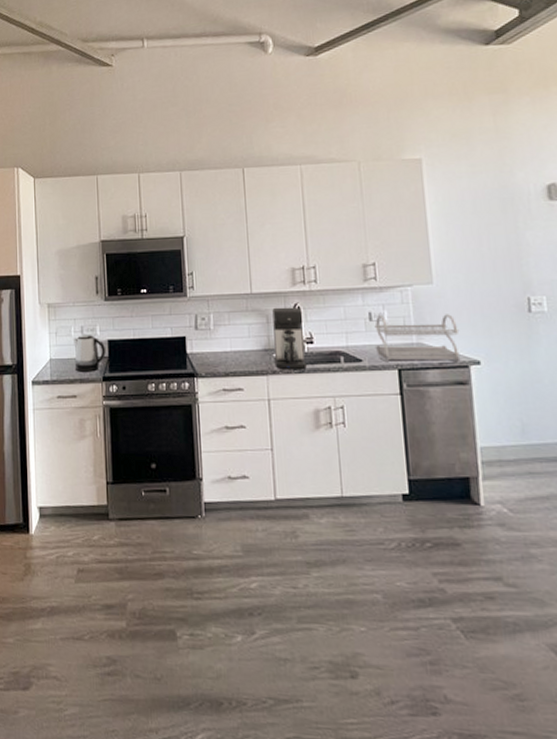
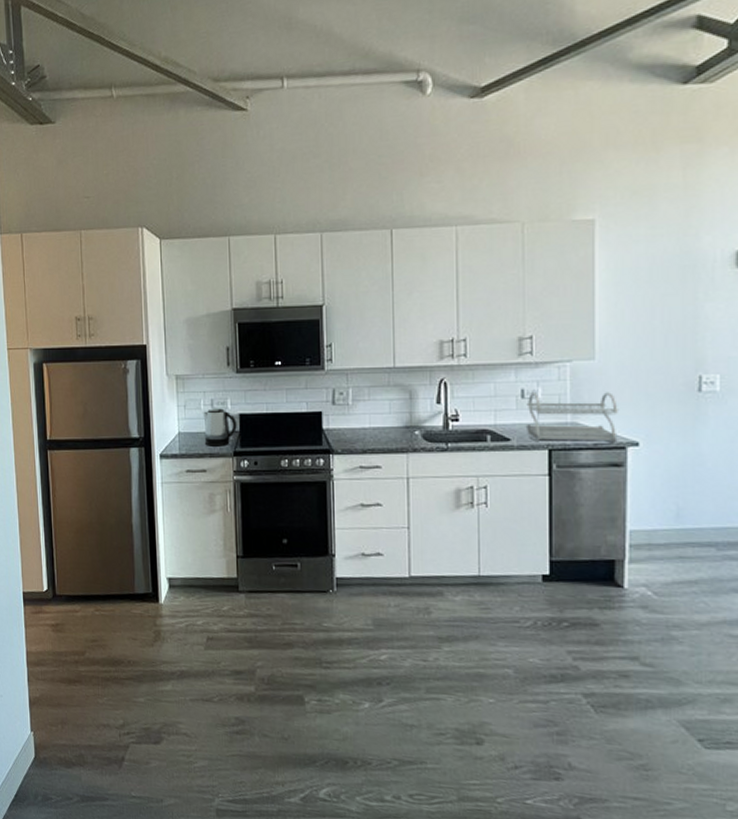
coffee maker: present [272,307,307,369] -> none [415,382,450,447]

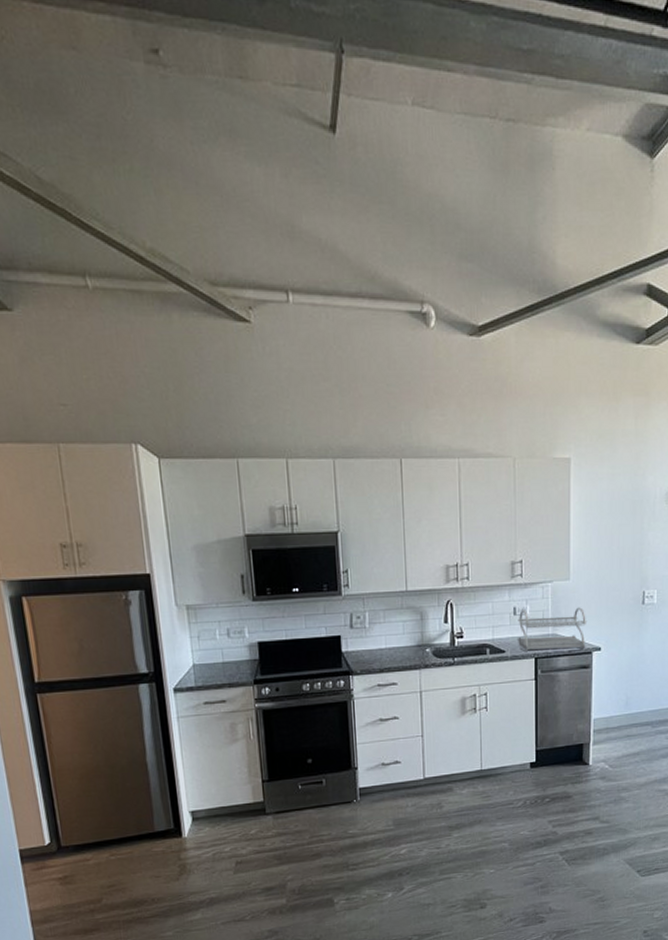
kettle: present [203,408,237,447] -> none [219,637,256,676]

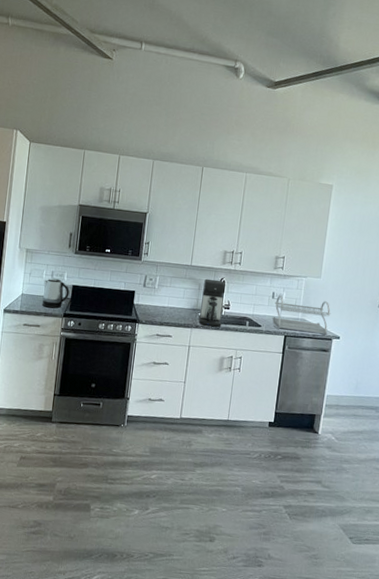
kettle: none [219,637,256,676] -> present [41,278,70,309]
coffee maker: none [426,603,456,663] -> present [198,278,226,327]

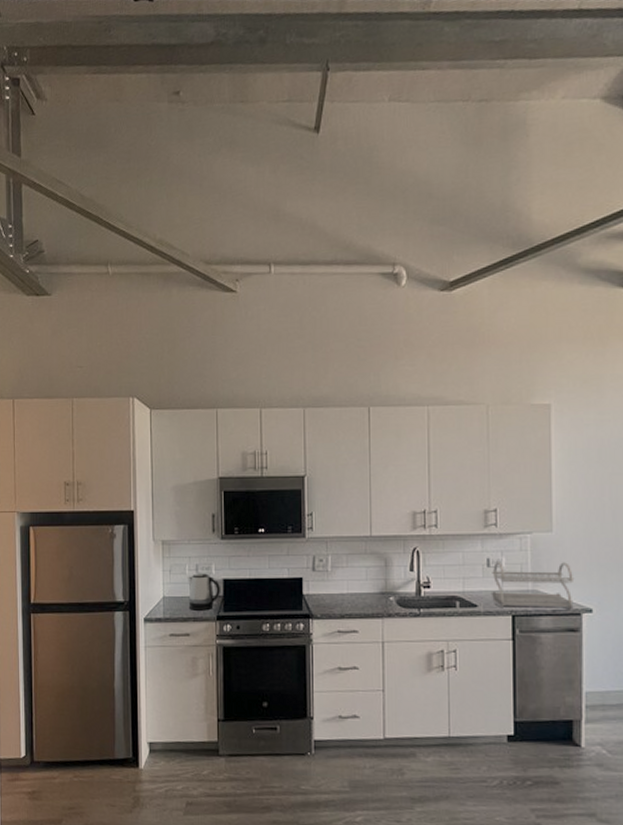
coffee maker: present [198,278,226,327] -> none [390,551,422,613]

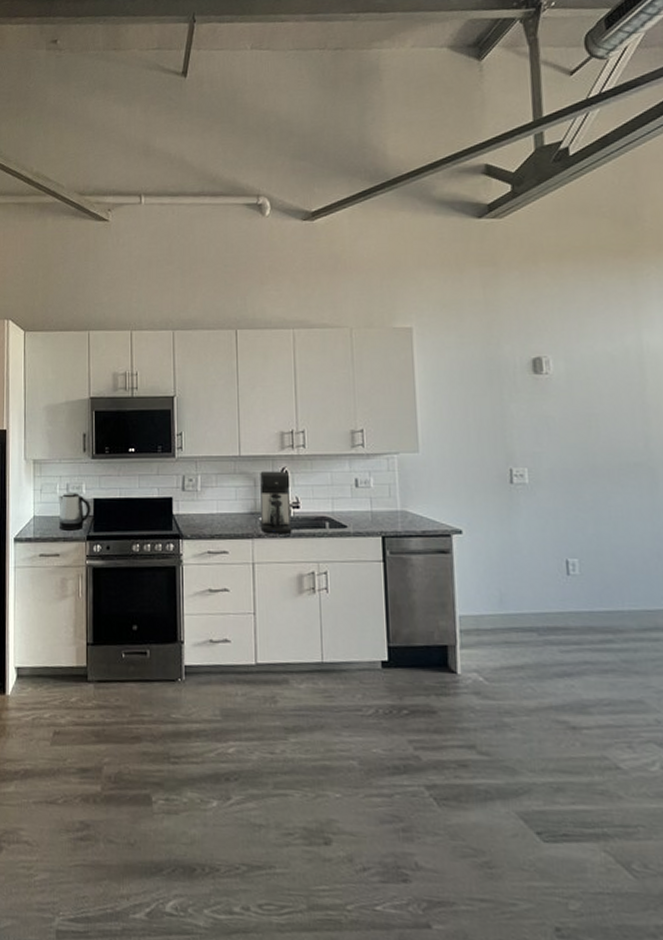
coffee maker: none [390,551,422,613] -> present [259,471,292,534]
dish rack: present [490,562,575,610] -> none [360,482,443,531]

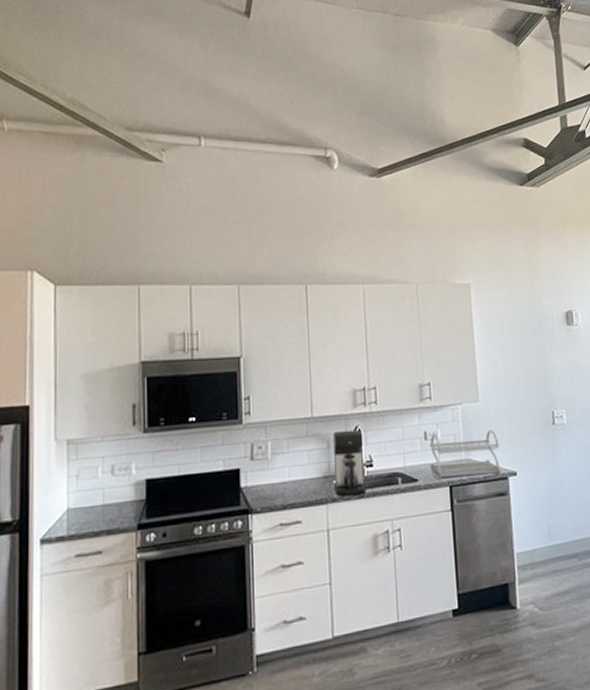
kettle: present [58,493,91,531] -> none [101,474,142,522]
dish rack: none [360,482,443,531] -> present [429,430,501,481]

